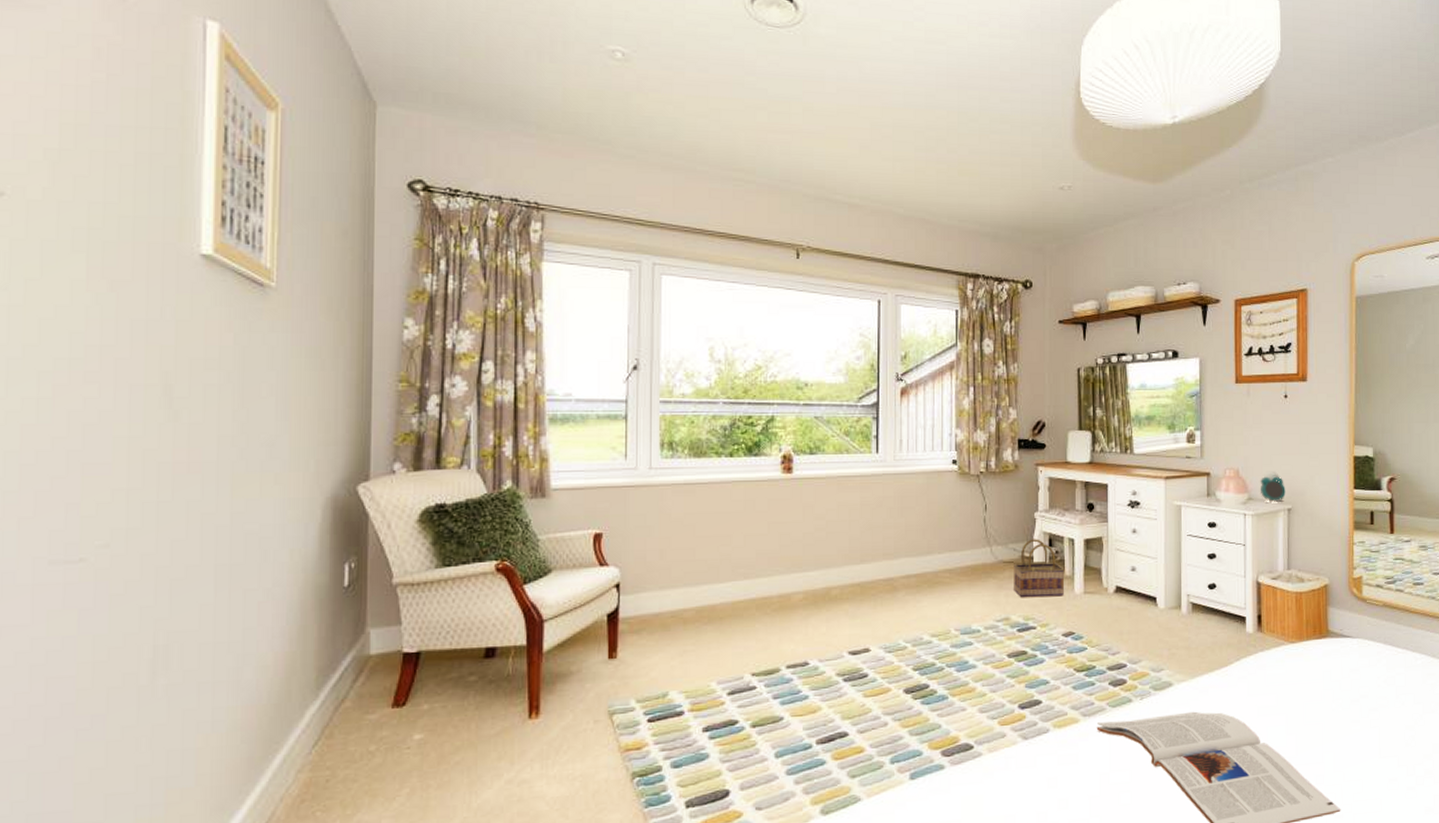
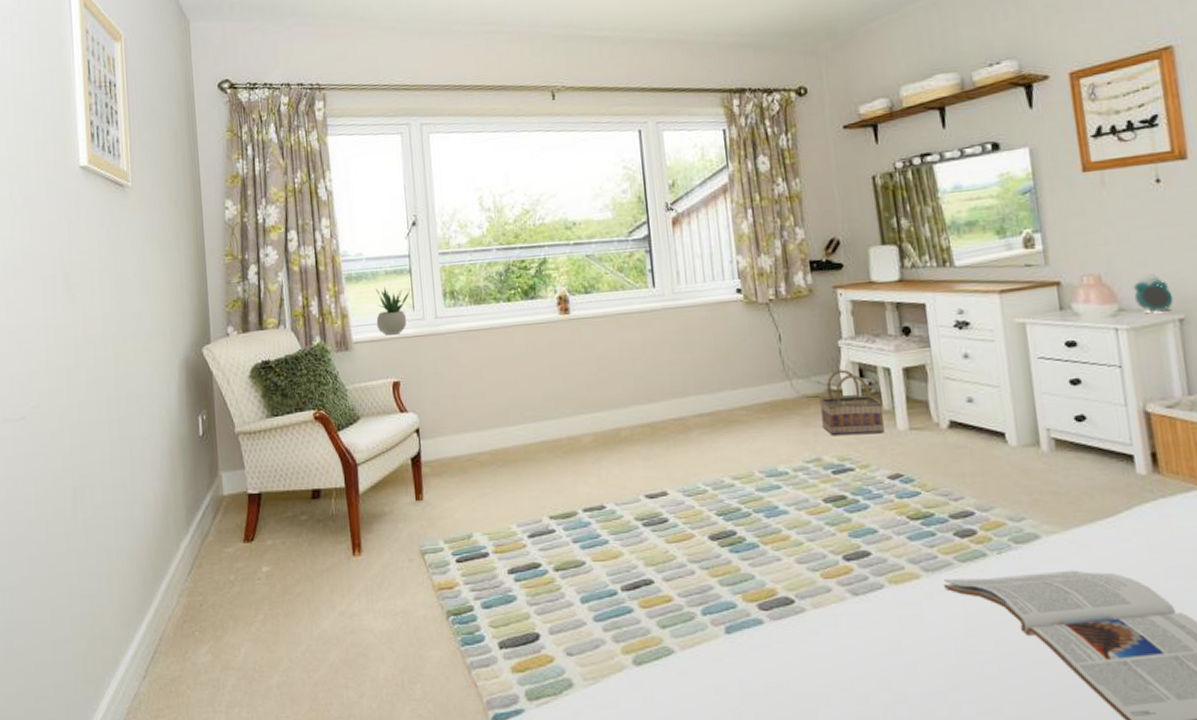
potted plant: none [581,431,624,484] -> present [376,286,410,335]

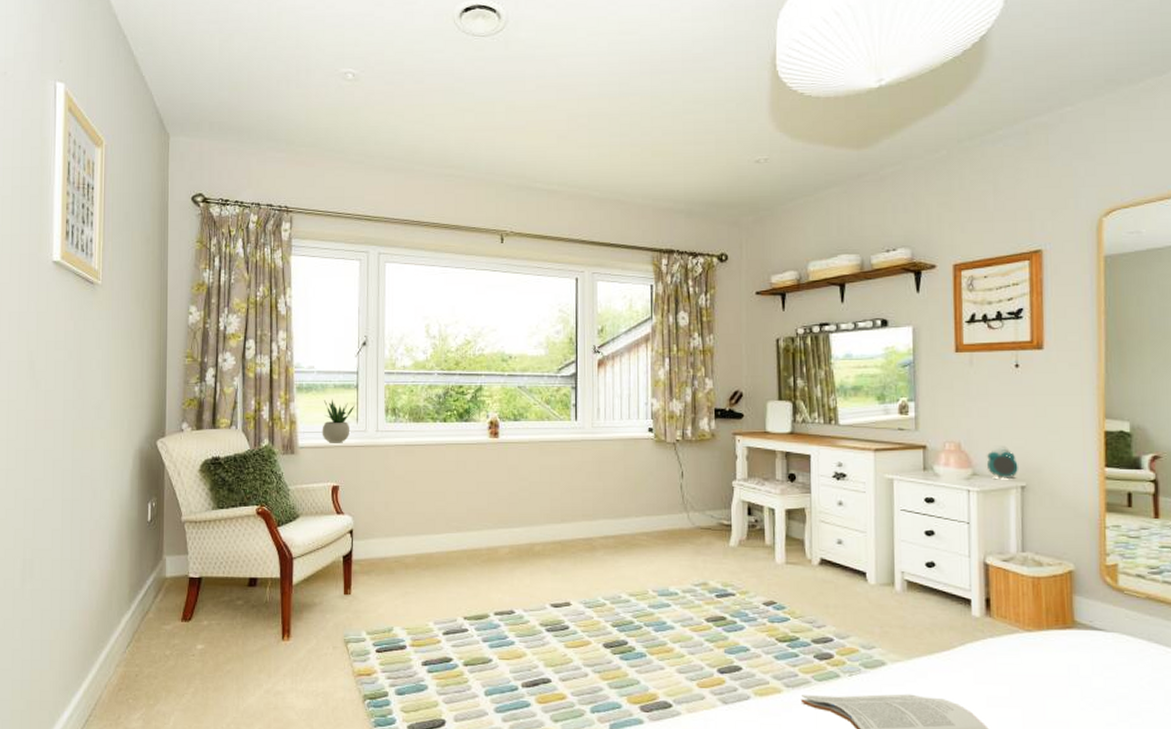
basket: present [819,369,885,436] -> none [711,507,765,565]

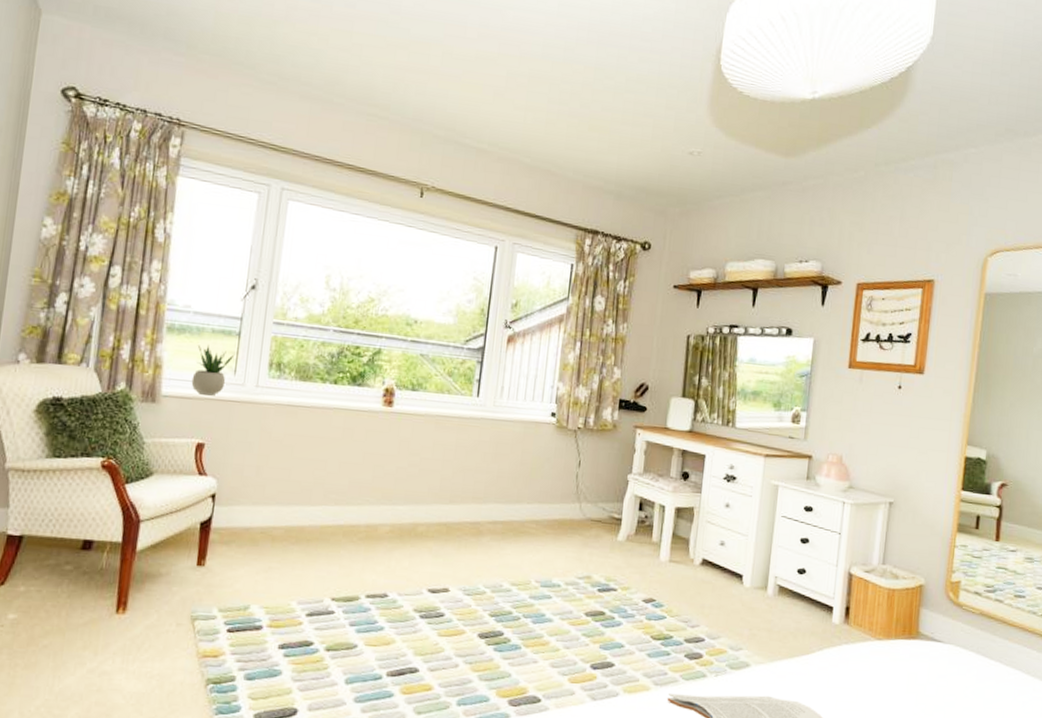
alarm clock: present [987,448,1018,480] -> none [863,464,889,496]

